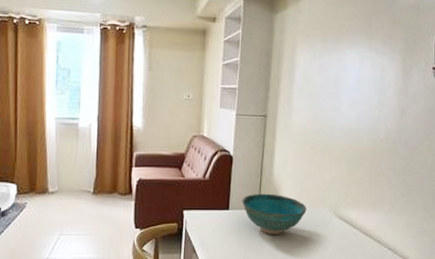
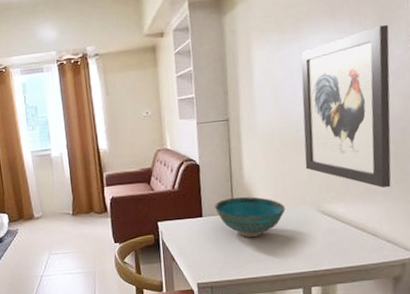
wall art: none [329,51,413,200] -> present [300,24,391,188]

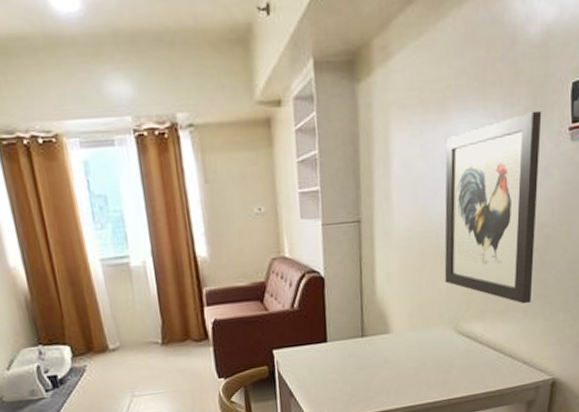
bowl: present [215,196,285,238] -> none [341,316,421,365]

